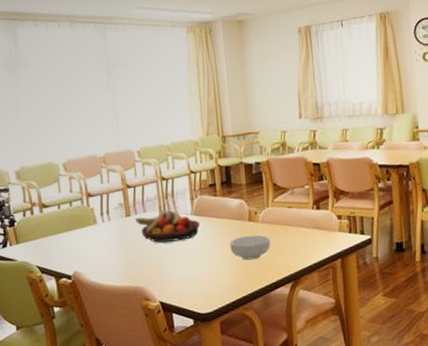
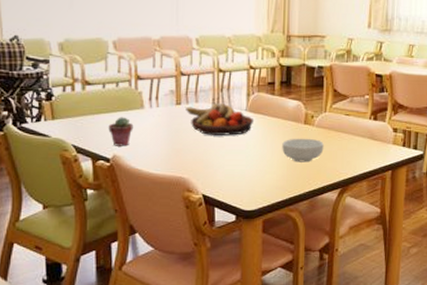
potted succulent: none [67,234,90,263] -> present [108,117,134,146]

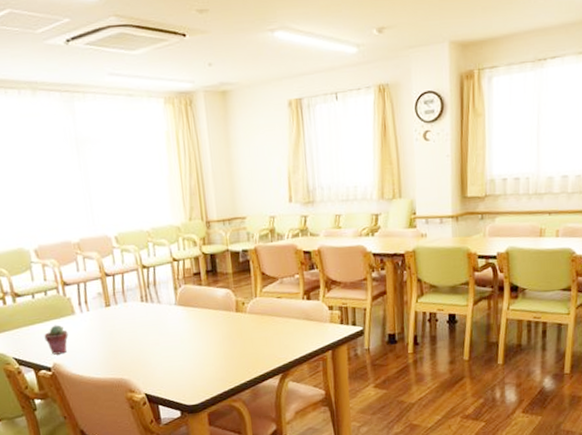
fruit bowl: present [186,102,254,135] -> none [116,299,185,334]
cereal bowl: present [282,138,324,162] -> none [216,326,259,352]

